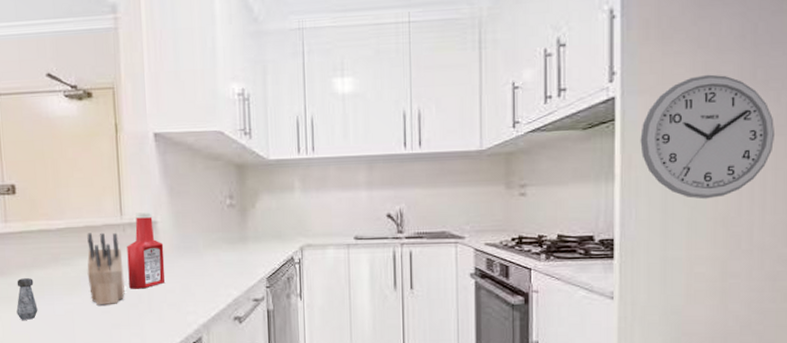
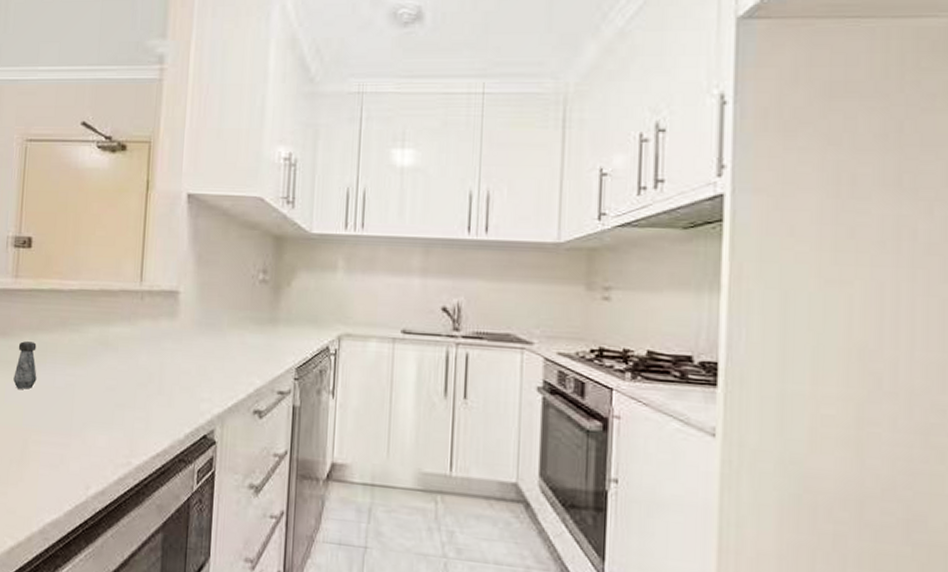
knife block: present [87,232,125,306] -> none [95,297,137,381]
ketchup bottle: present [127,212,166,289] -> none [140,280,184,367]
wall clock: present [640,74,776,199] -> none [754,176,927,325]

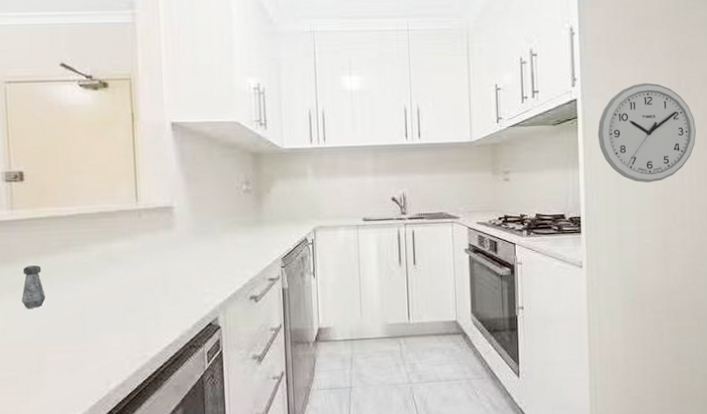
wall clock: none [754,176,927,325] -> present [597,82,697,183]

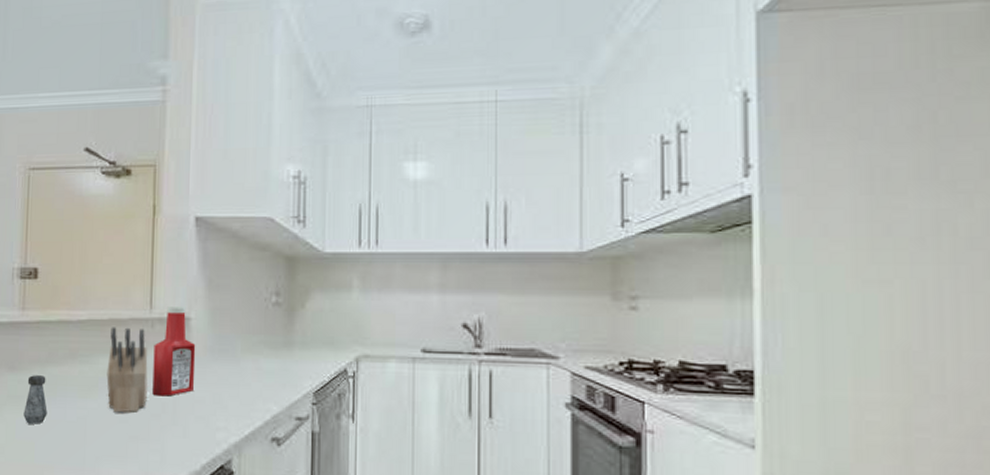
knife block: none [100,218,140,291] -> present [106,327,148,413]
ketchup bottle: none [142,198,182,273] -> present [152,307,196,397]
wall clock: present [597,82,697,183] -> none [786,171,970,327]

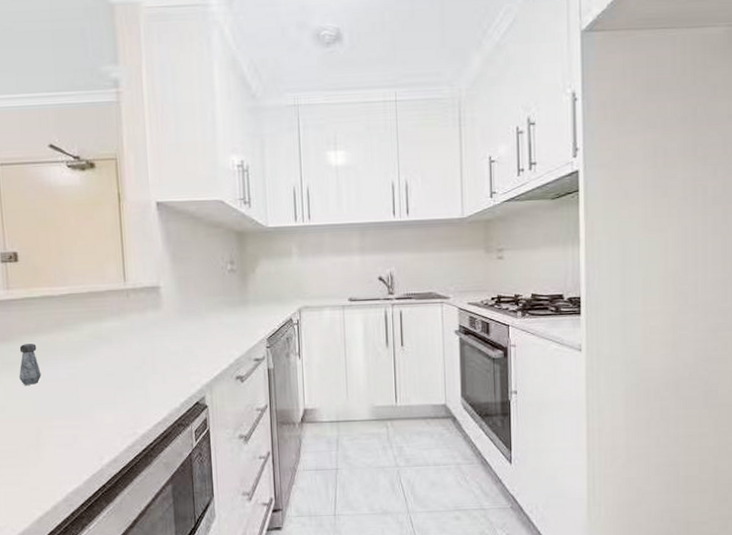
knife block: present [106,327,148,413] -> none [90,298,129,369]
ketchup bottle: present [152,307,196,397] -> none [130,278,169,352]

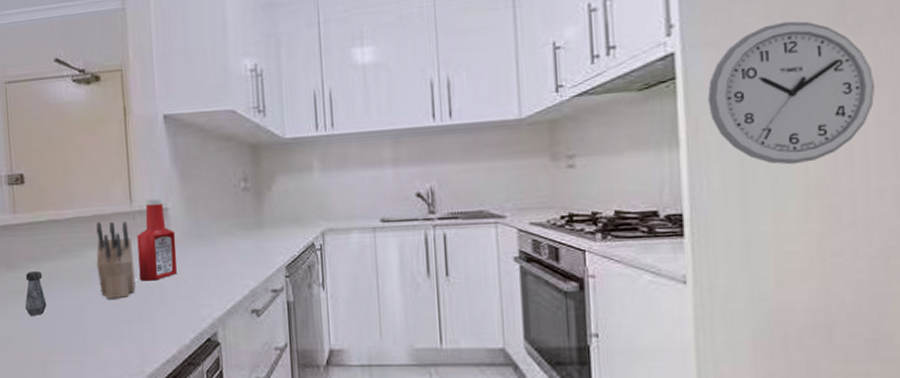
knife block: none [90,298,129,369] -> present [96,221,136,299]
ketchup bottle: none [130,278,169,352] -> present [137,198,178,281]
wall clock: none [601,151,714,261] -> present [707,21,876,165]

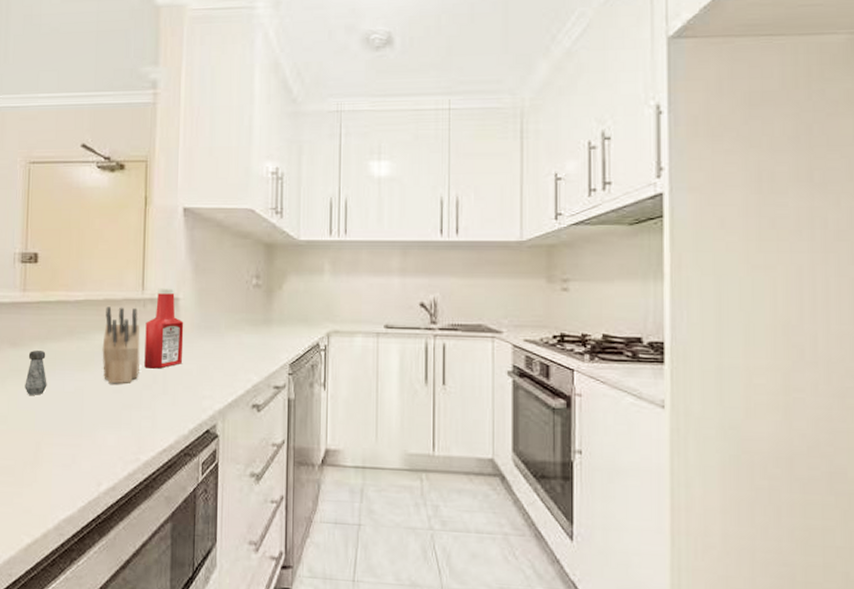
wall clock: present [707,21,876,165] -> none [691,174,837,305]

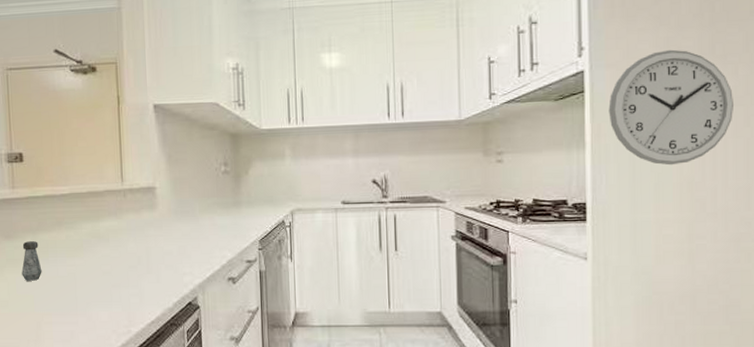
knife block: present [102,306,140,384] -> none [89,198,125,267]
ketchup bottle: present [144,288,184,369] -> none [127,179,163,251]
wall clock: none [691,174,837,305] -> present [608,49,735,166]

